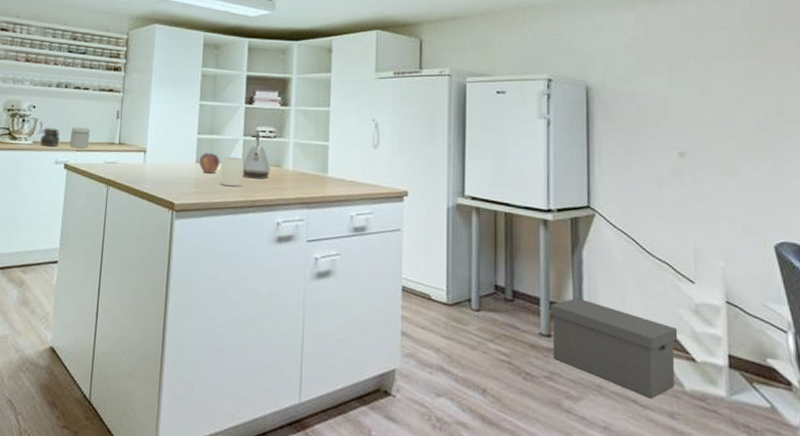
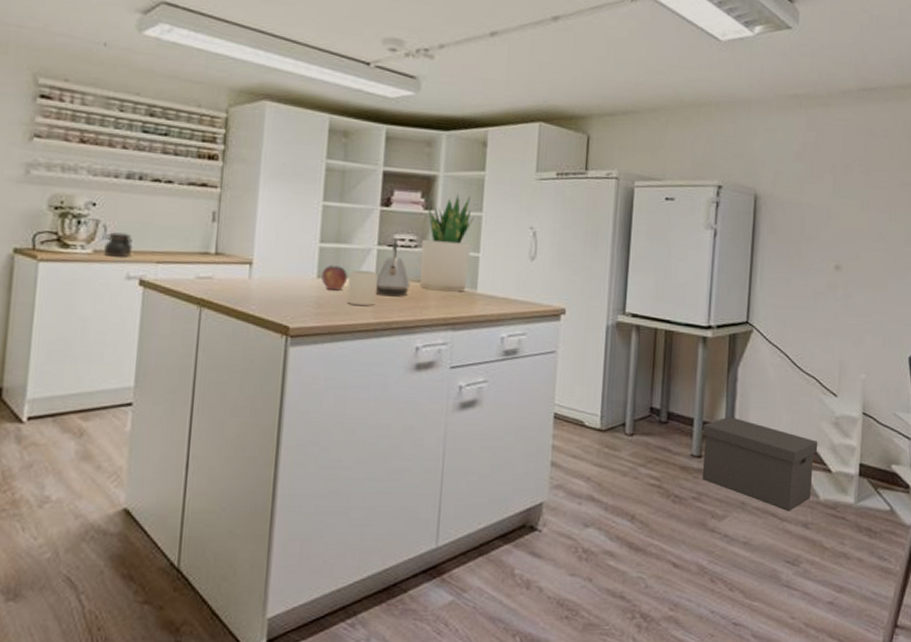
jar: present [69,127,91,149] -> none [146,232,176,260]
planter: none [278,92,323,176] -> present [419,193,474,293]

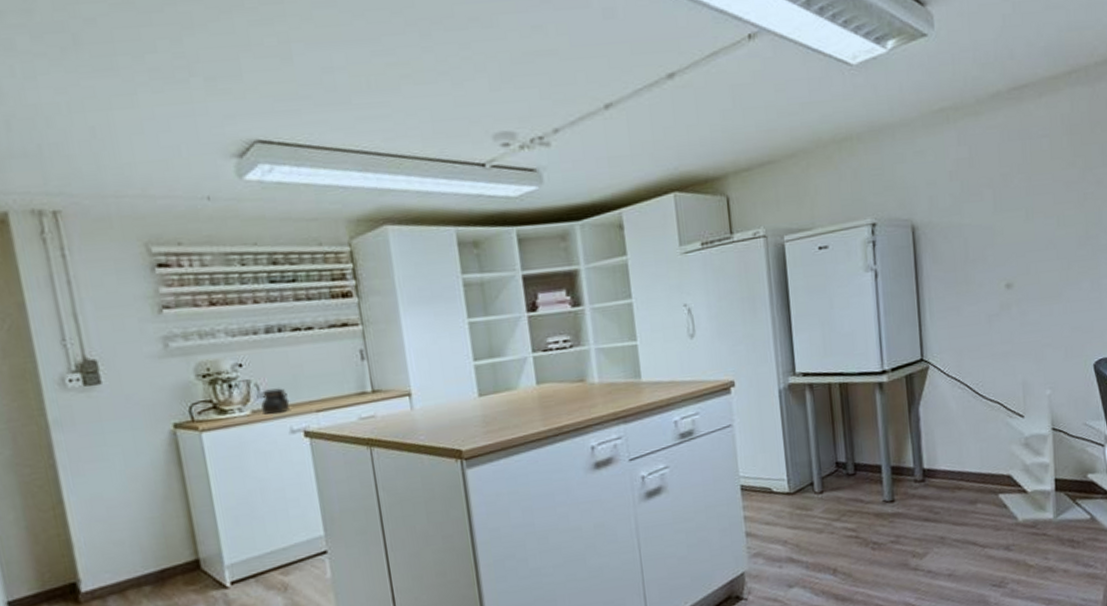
fruit: present [320,264,348,291] -> none [481,380,510,407]
mug: present [346,270,379,306] -> none [509,379,542,417]
kettle: present [376,239,410,297] -> none [537,343,573,403]
planter: present [419,193,474,293] -> none [574,284,630,389]
storage box: present [702,416,818,511] -> none [891,456,1011,538]

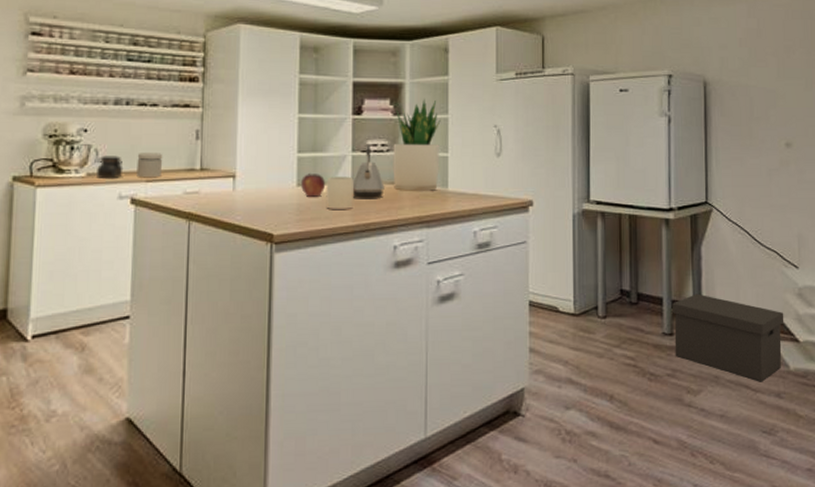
jar: none [301,379,332,409] -> present [136,153,163,178]
fruit: none [481,380,510,407] -> present [300,172,326,197]
mug: none [509,379,542,417] -> present [326,176,355,210]
kettle: none [537,343,573,403] -> present [352,145,385,199]
planter: none [574,284,630,389] -> present [393,98,441,192]
storage box: none [891,456,1011,538] -> present [671,293,784,382]

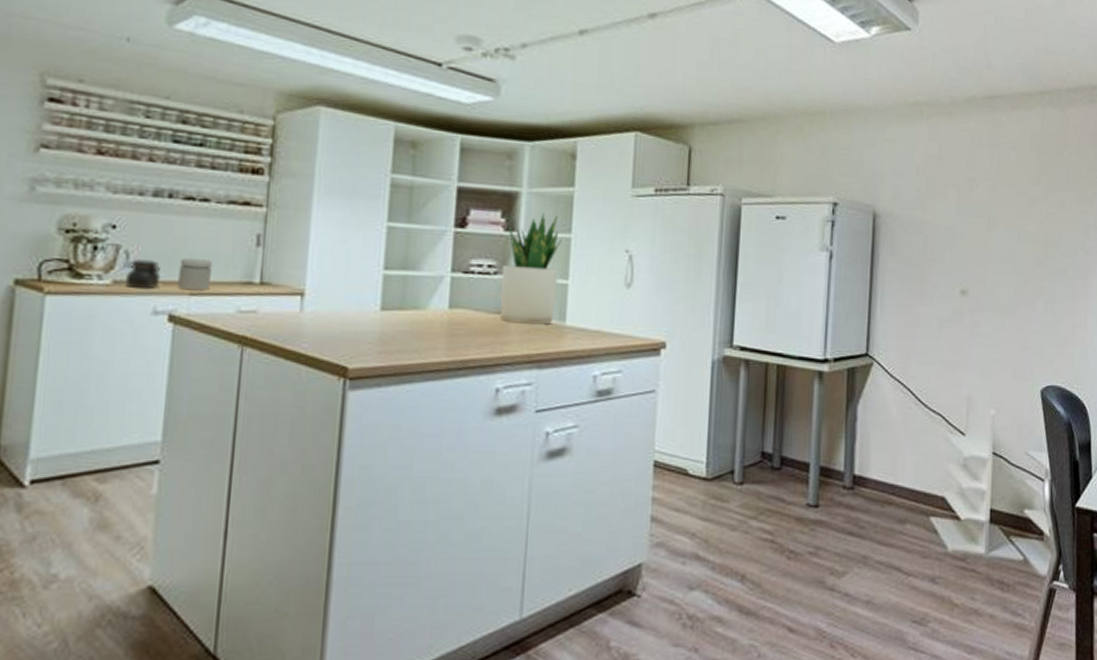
fruit: present [300,172,326,197] -> none [384,294,417,325]
mug: present [326,176,355,210] -> none [415,300,452,343]
kettle: present [352,145,385,199] -> none [449,265,489,331]
storage box: present [671,293,784,382] -> none [819,460,946,565]

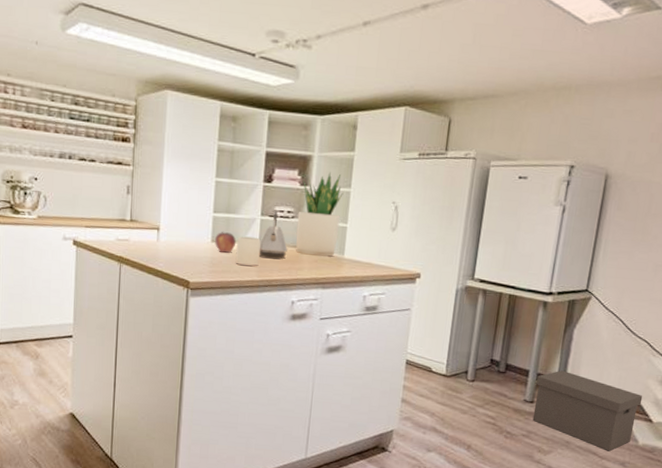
jar: present [125,258,161,290] -> none [45,201,67,223]
jar: present [177,258,213,291] -> none [78,202,100,225]
fruit: none [384,294,417,325] -> present [214,231,237,253]
mug: none [415,300,452,343] -> present [235,236,261,266]
kettle: none [449,265,489,331] -> present [259,211,288,260]
storage box: none [819,460,946,565] -> present [532,370,643,452]

